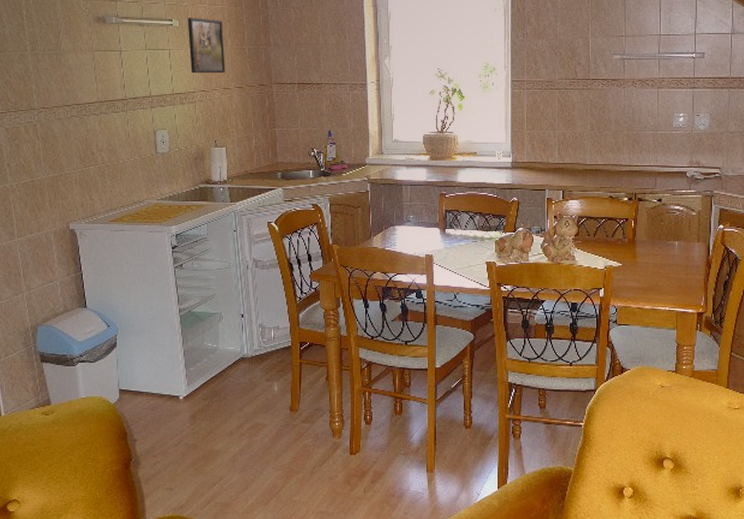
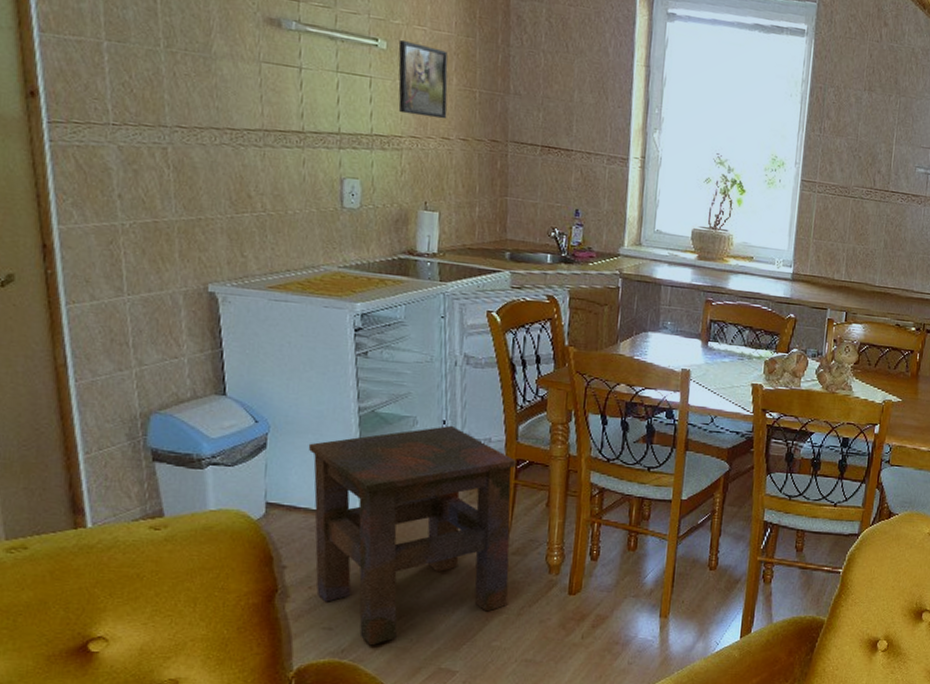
side table: none [145,318,303,502] -> present [308,425,516,646]

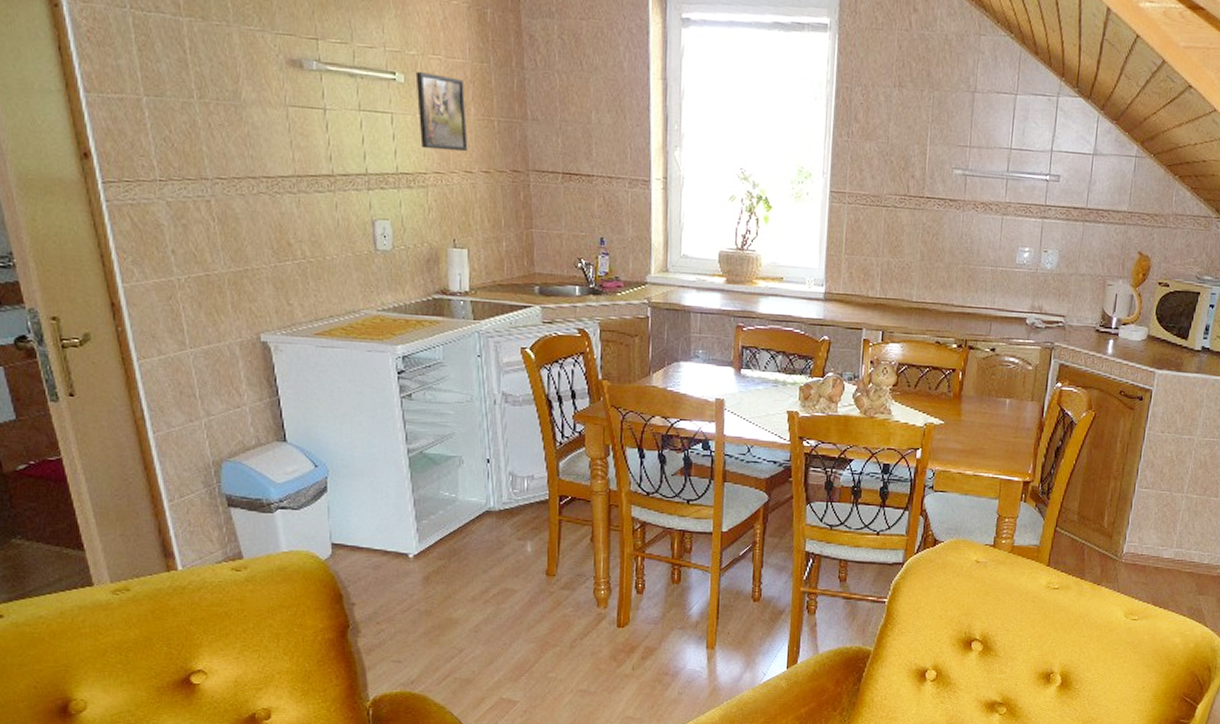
side table: present [308,425,516,646] -> none [364,463,561,678]

